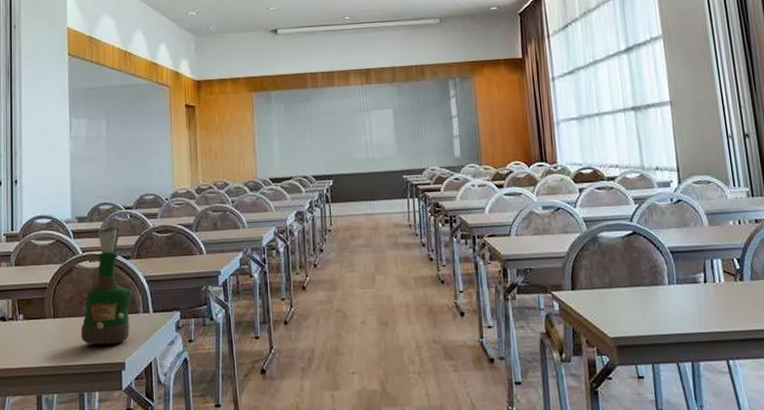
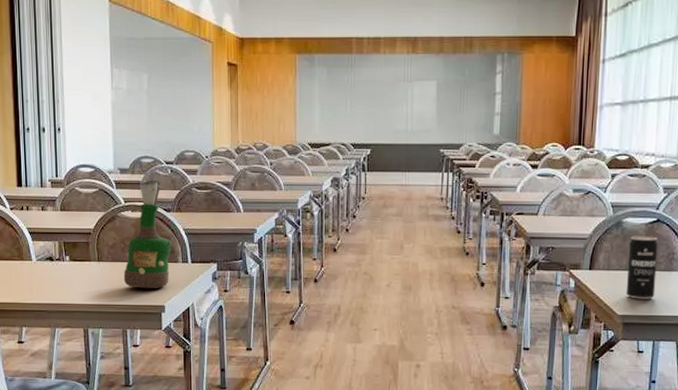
beverage can: none [609,249,645,319] -> present [625,236,658,299]

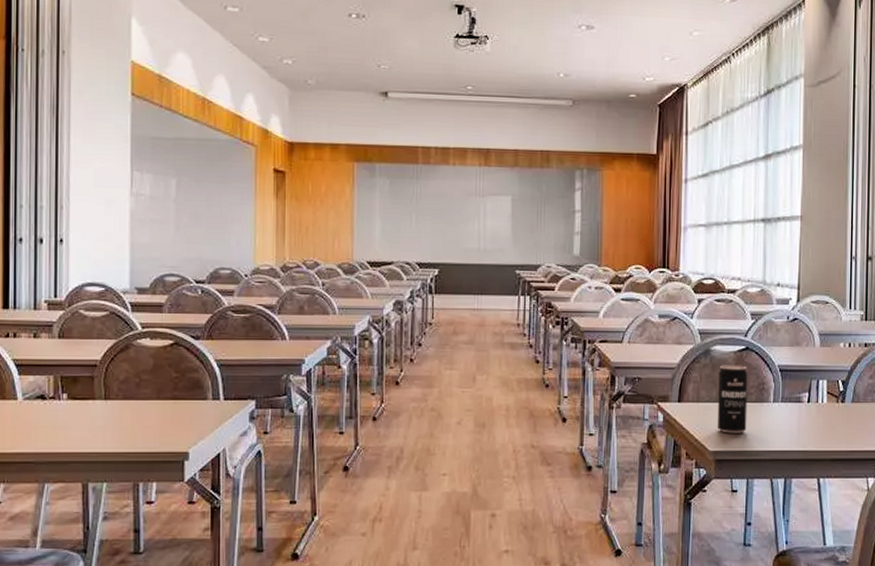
grog bottle: present [123,180,172,289] -> none [137,302,200,432]

